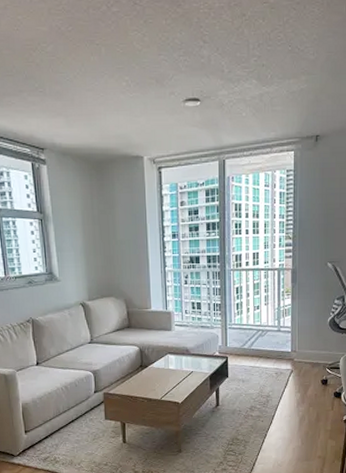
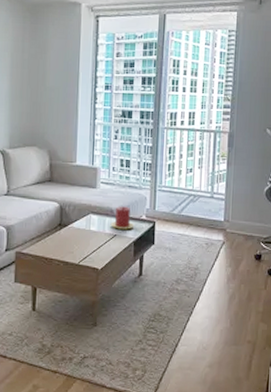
candle: none [187,345,209,366] -> present [110,206,135,230]

